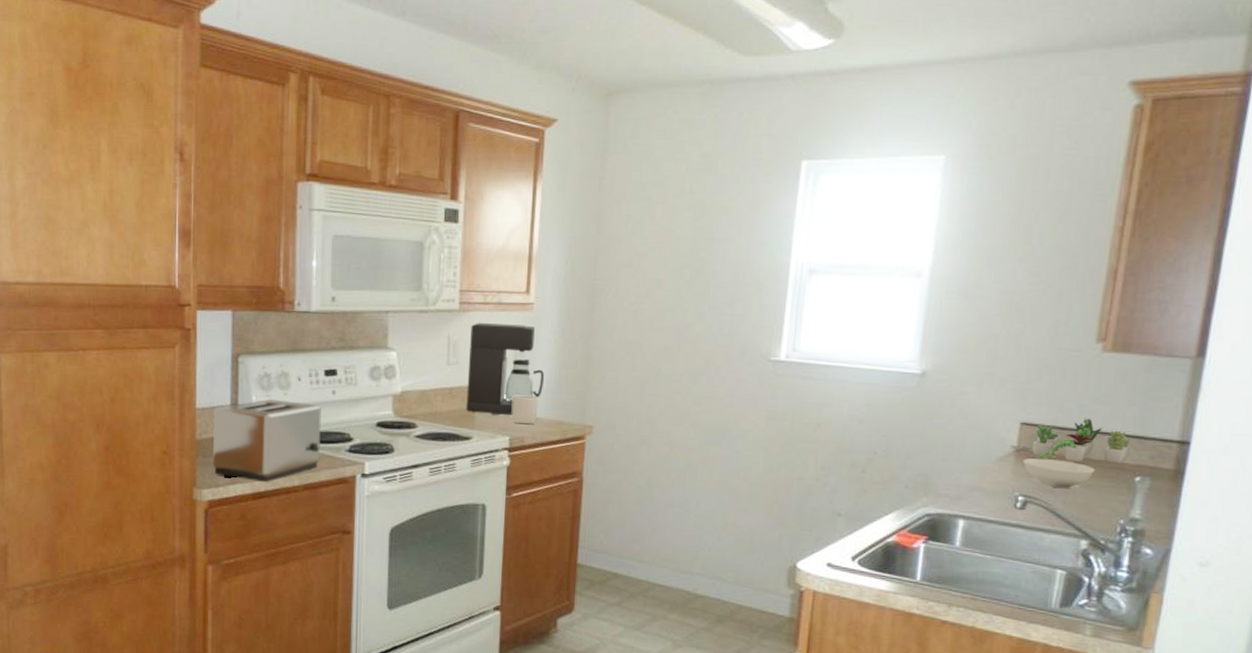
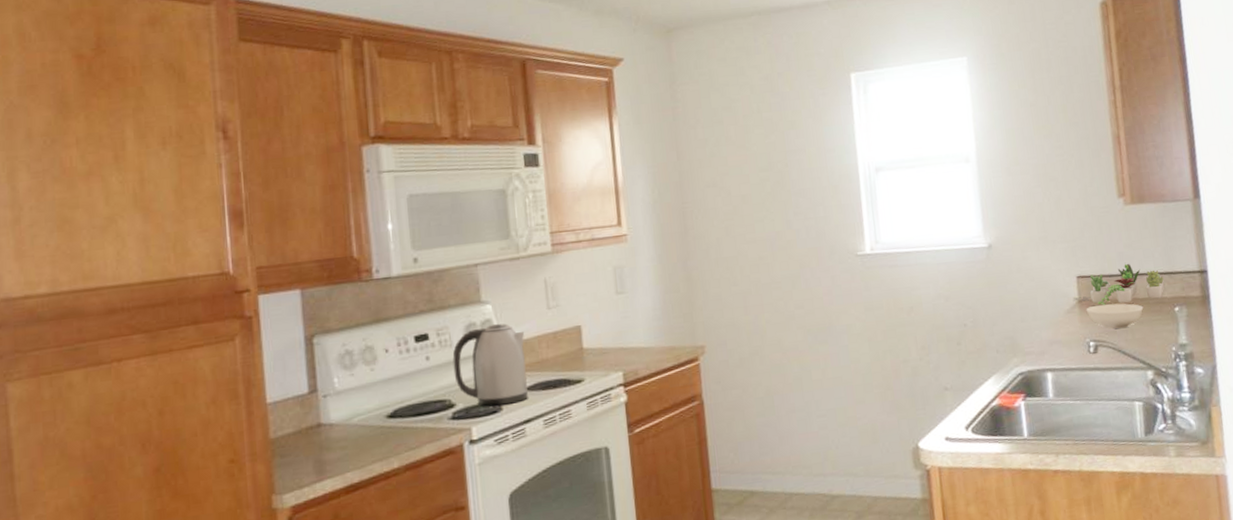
toaster: present [212,399,322,483] -> none [289,375,420,475]
kettle: none [355,370,422,448] -> present [452,323,529,407]
coffee maker: present [466,322,545,415] -> none [567,257,650,355]
mug: present [511,395,539,425] -> none [619,325,648,357]

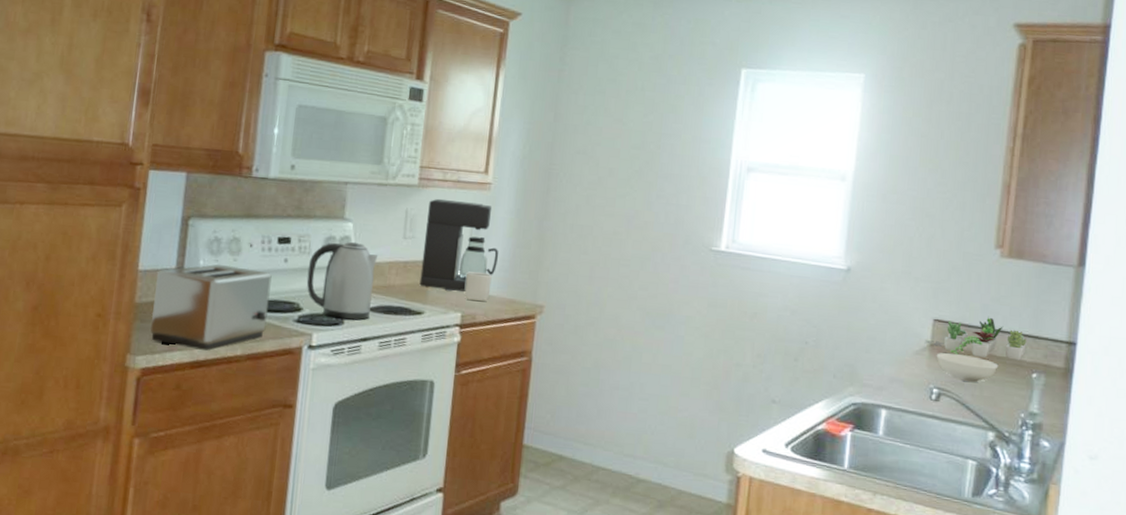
toaster: none [289,375,420,475] -> present [150,264,272,352]
coffee maker: none [567,257,650,355] -> present [419,198,499,291]
mug: none [619,325,648,357] -> present [464,271,492,302]

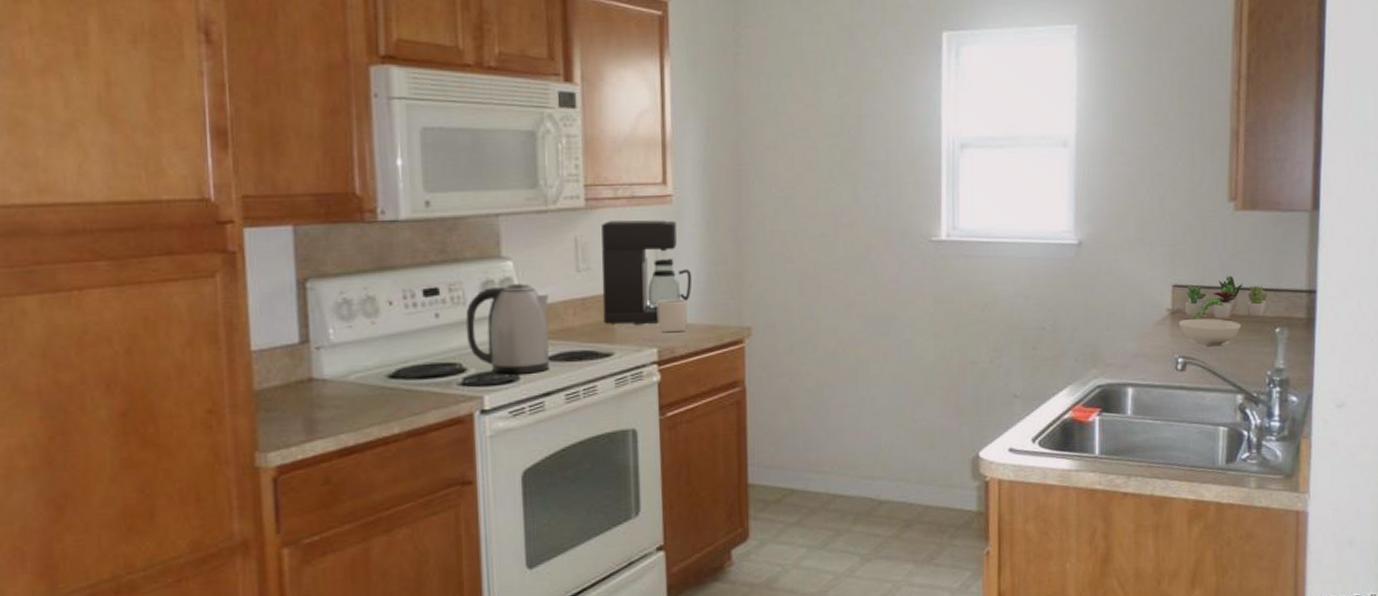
toaster: present [150,264,272,352] -> none [277,329,425,435]

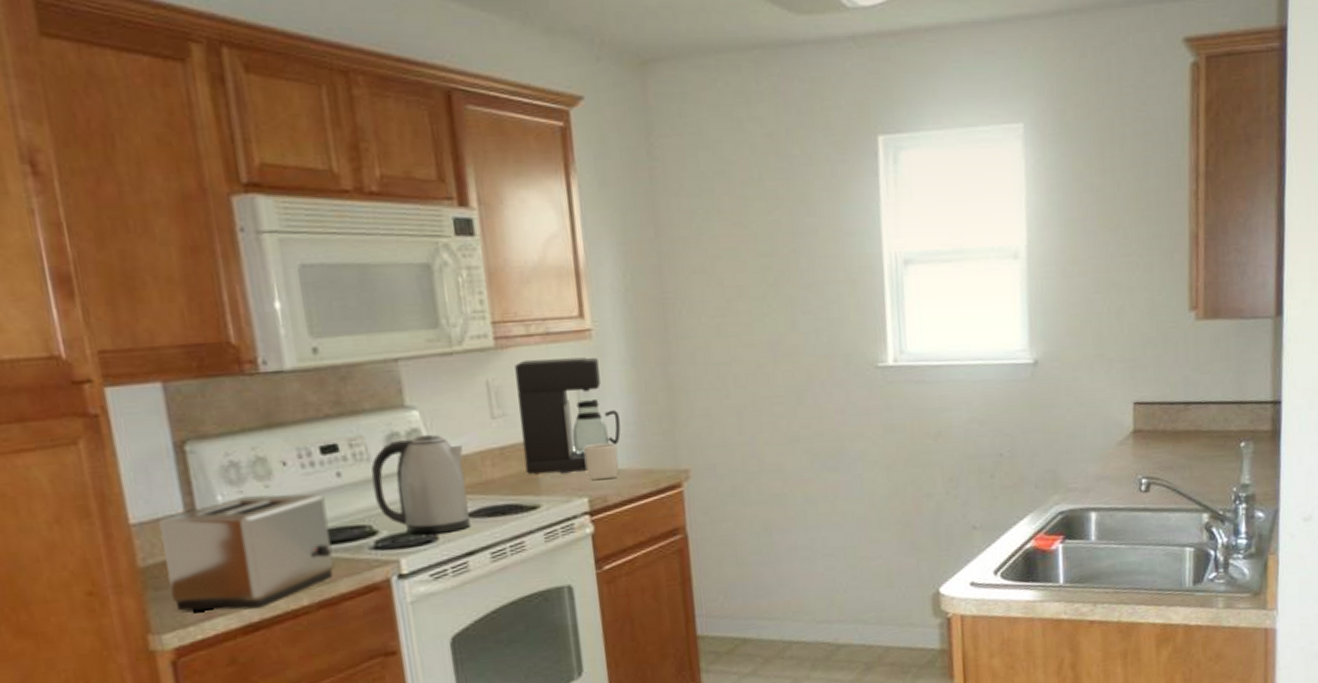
toaster: none [277,329,425,435] -> present [159,493,335,612]
succulent plant: present [1165,274,1269,321] -> none [1127,388,1233,438]
bowl: present [1178,319,1242,347] -> none [1140,435,1206,466]

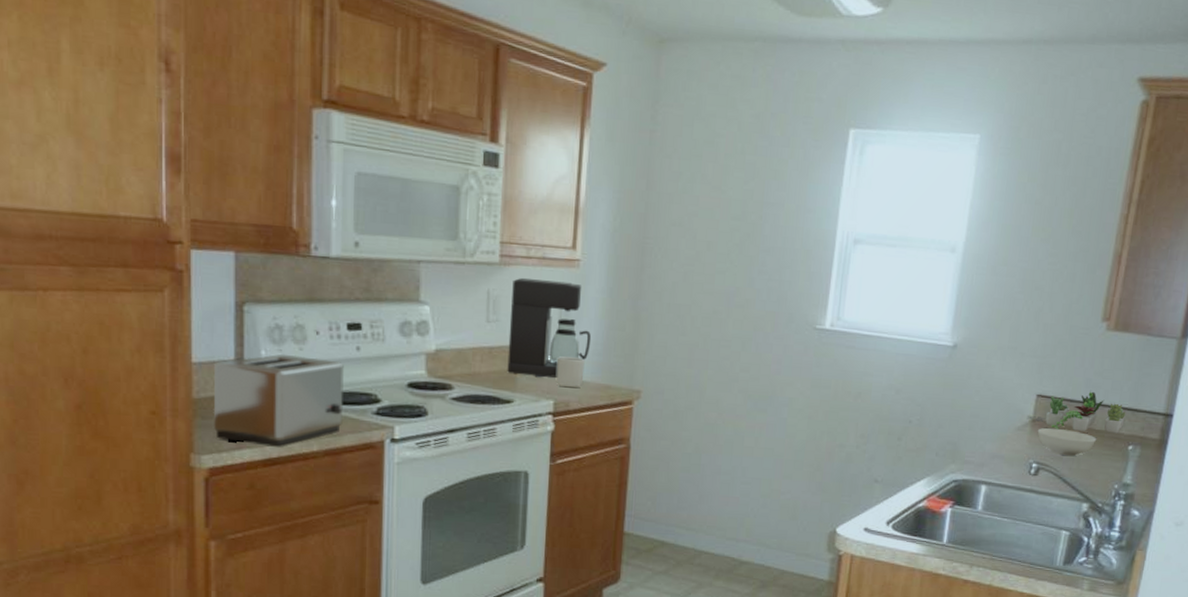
kettle: present [371,434,471,535] -> none [383,326,459,411]
succulent plant: none [1127,388,1233,438] -> present [1026,390,1127,434]
bowl: none [1140,435,1206,466] -> present [1037,428,1097,457]

